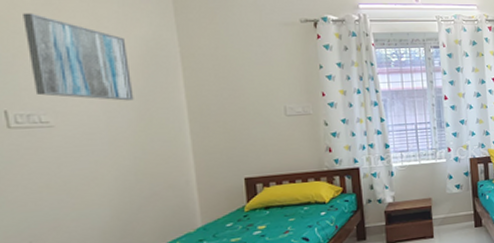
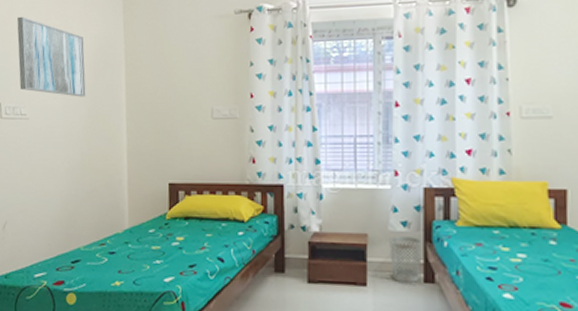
wastebasket: none [448,195,472,231] -> present [389,236,423,284]

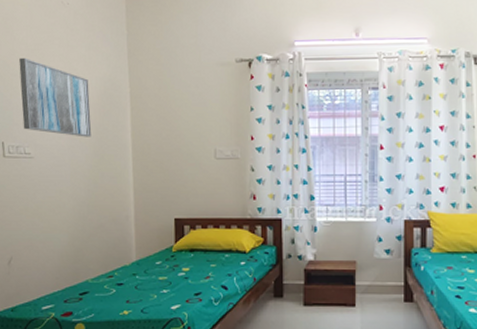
wastebasket: present [389,236,423,284] -> none [375,263,403,303]

